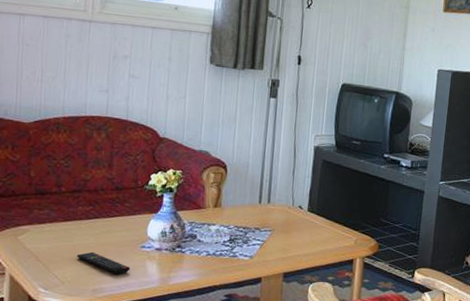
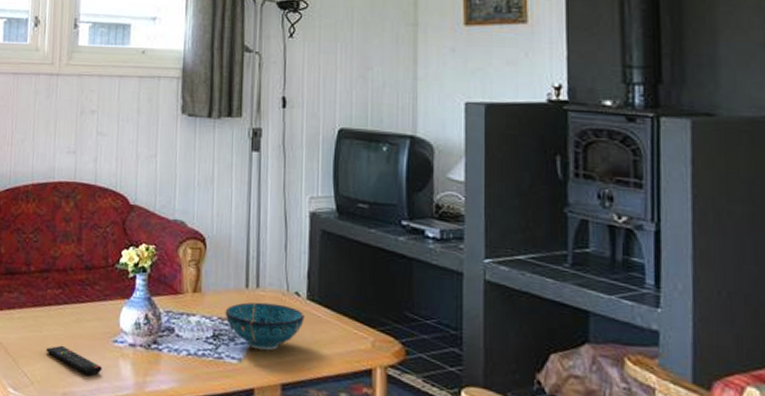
decorative bowl: none [240,214,305,250] -> present [225,302,305,351]

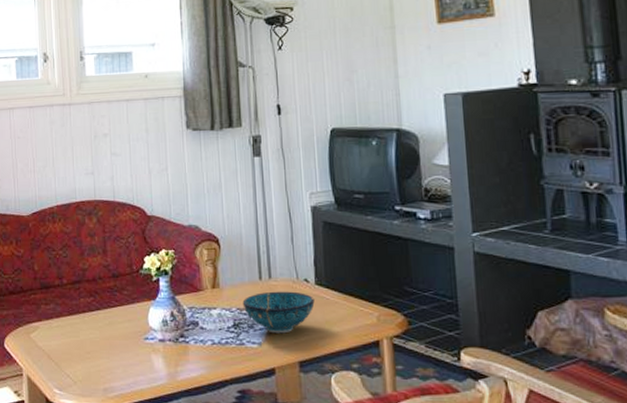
remote control: present [45,345,102,376] -> none [84,347,137,371]

